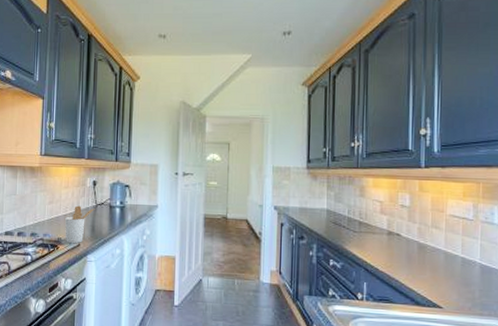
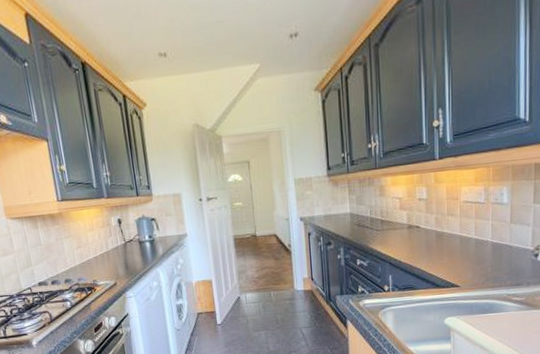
utensil holder: present [65,205,95,244] -> none [97,246,125,284]

